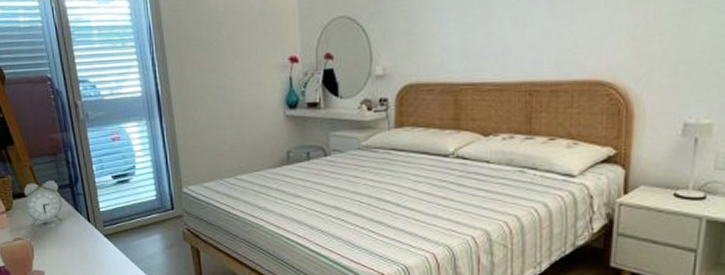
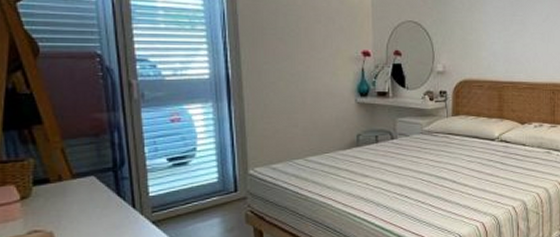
alarm clock: present [24,180,63,227] -> none [48,164,101,217]

